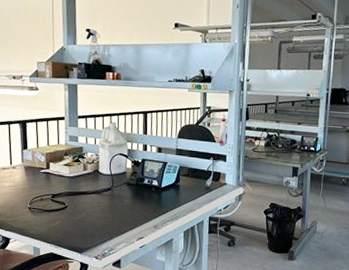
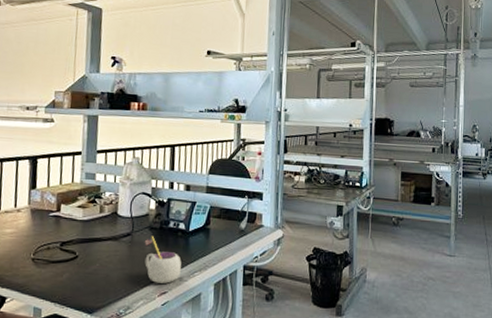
mug: none [123,190,155,230] -> present [144,235,181,284]

